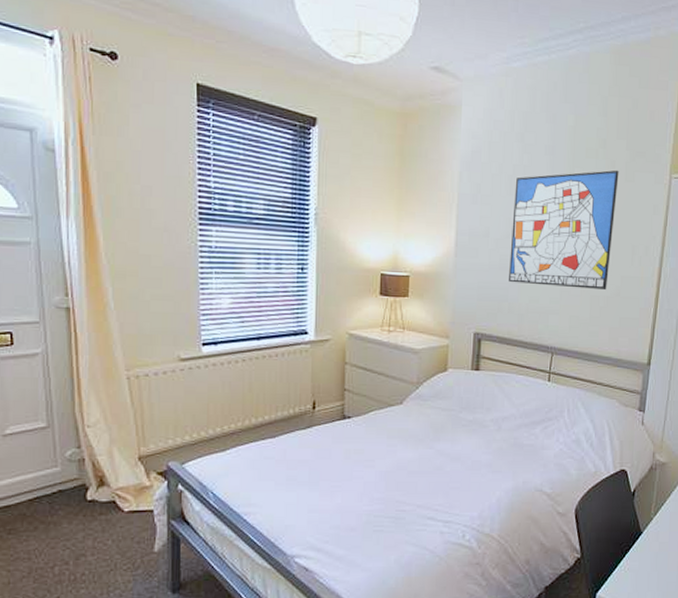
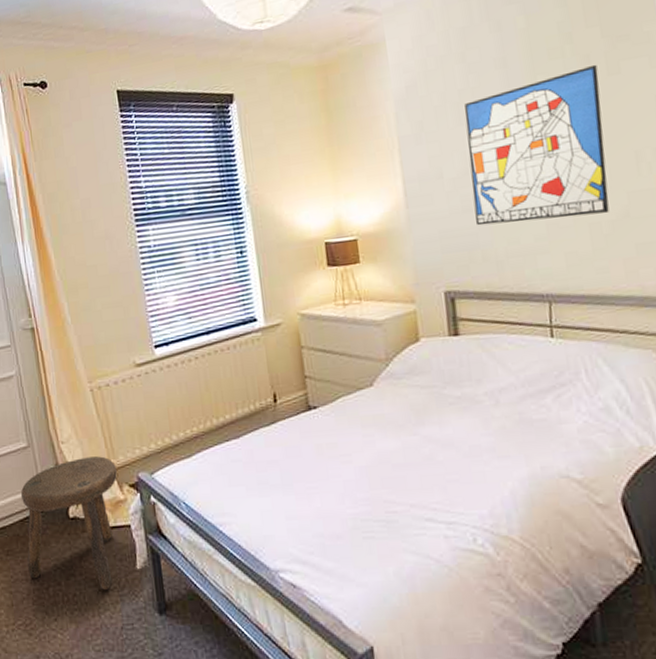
stool: none [32,443,146,570] -> present [20,456,117,590]

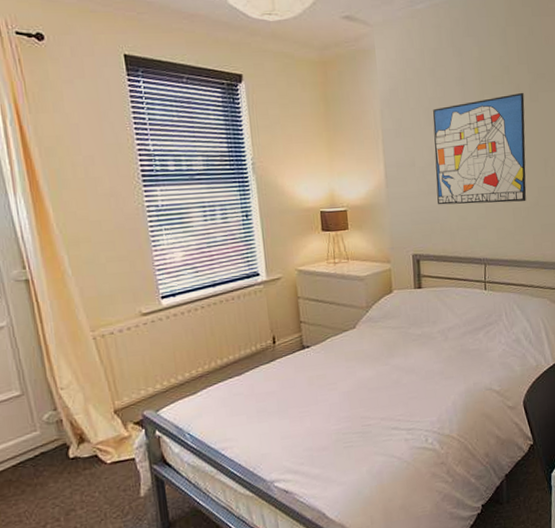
stool: present [20,456,117,590] -> none [13,399,122,520]

